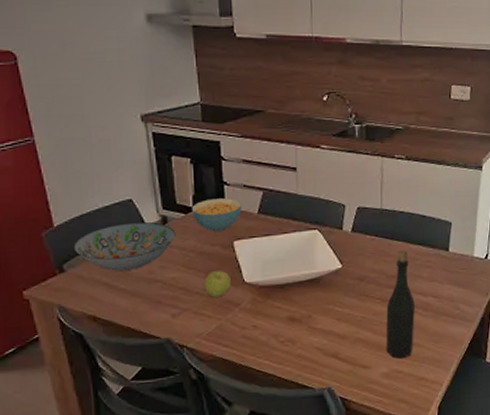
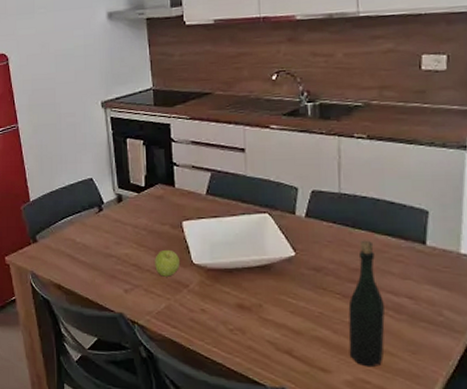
decorative bowl: present [73,221,176,271] -> none [44,199,129,244]
cereal bowl: present [191,198,242,231] -> none [143,179,190,211]

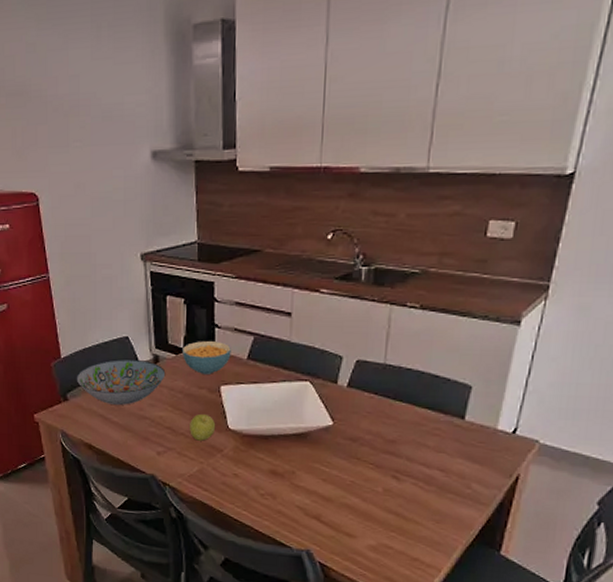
decorative bowl: none [44,199,129,244] -> present [76,358,166,405]
cereal bowl: none [143,179,190,211] -> present [181,341,231,374]
bottle: present [348,240,385,368] -> none [375,412,415,534]

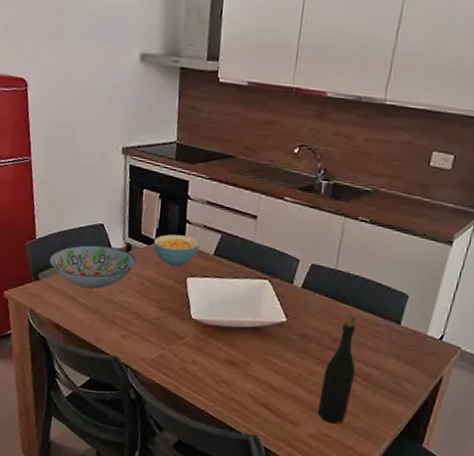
apple: present [189,413,216,441] -> none [154,302,180,328]
bottle: none [375,412,415,534] -> present [317,314,357,424]

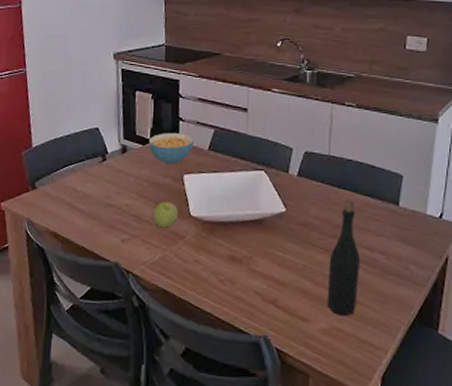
decorative bowl: present [49,244,137,289] -> none [45,148,133,193]
apple: none [154,302,180,328] -> present [154,201,179,228]

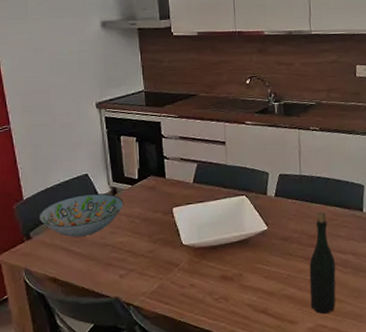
decorative bowl: none [45,148,133,193] -> present [38,193,124,237]
cereal bowl: present [148,133,194,164] -> none [136,170,179,200]
apple: present [154,201,179,228] -> none [148,234,171,259]

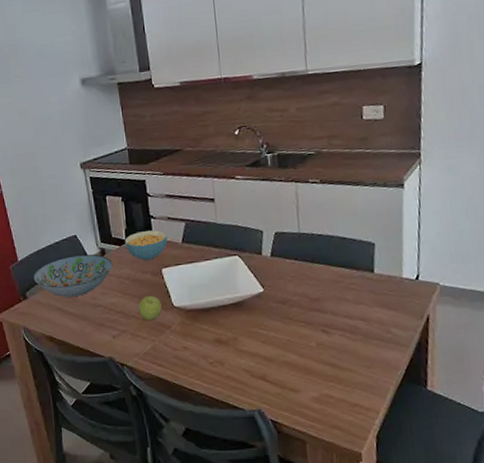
cereal bowl: none [136,170,179,200] -> present [124,230,168,260]
apple: none [148,234,171,259] -> present [139,295,162,321]
bottle: present [309,211,336,315] -> none [311,272,344,384]

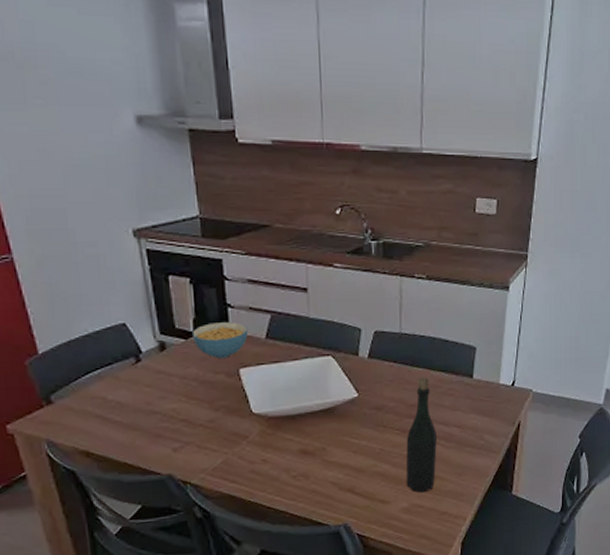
decorative bowl: present [33,254,113,298] -> none [61,347,176,402]
apple: present [139,295,162,321] -> none [208,400,238,430]
bottle: none [311,272,344,384] -> present [406,377,437,493]

